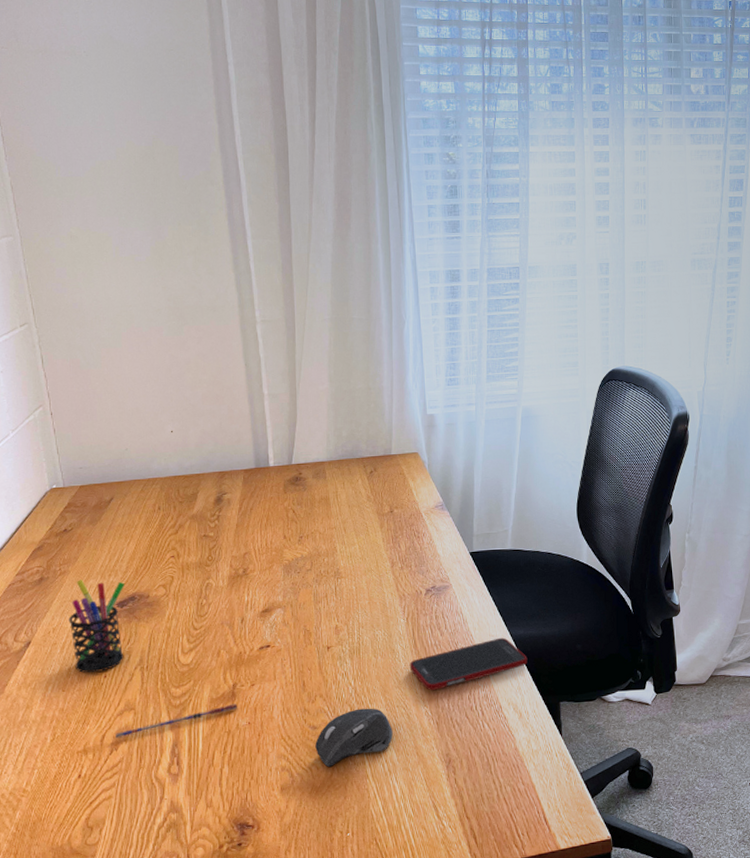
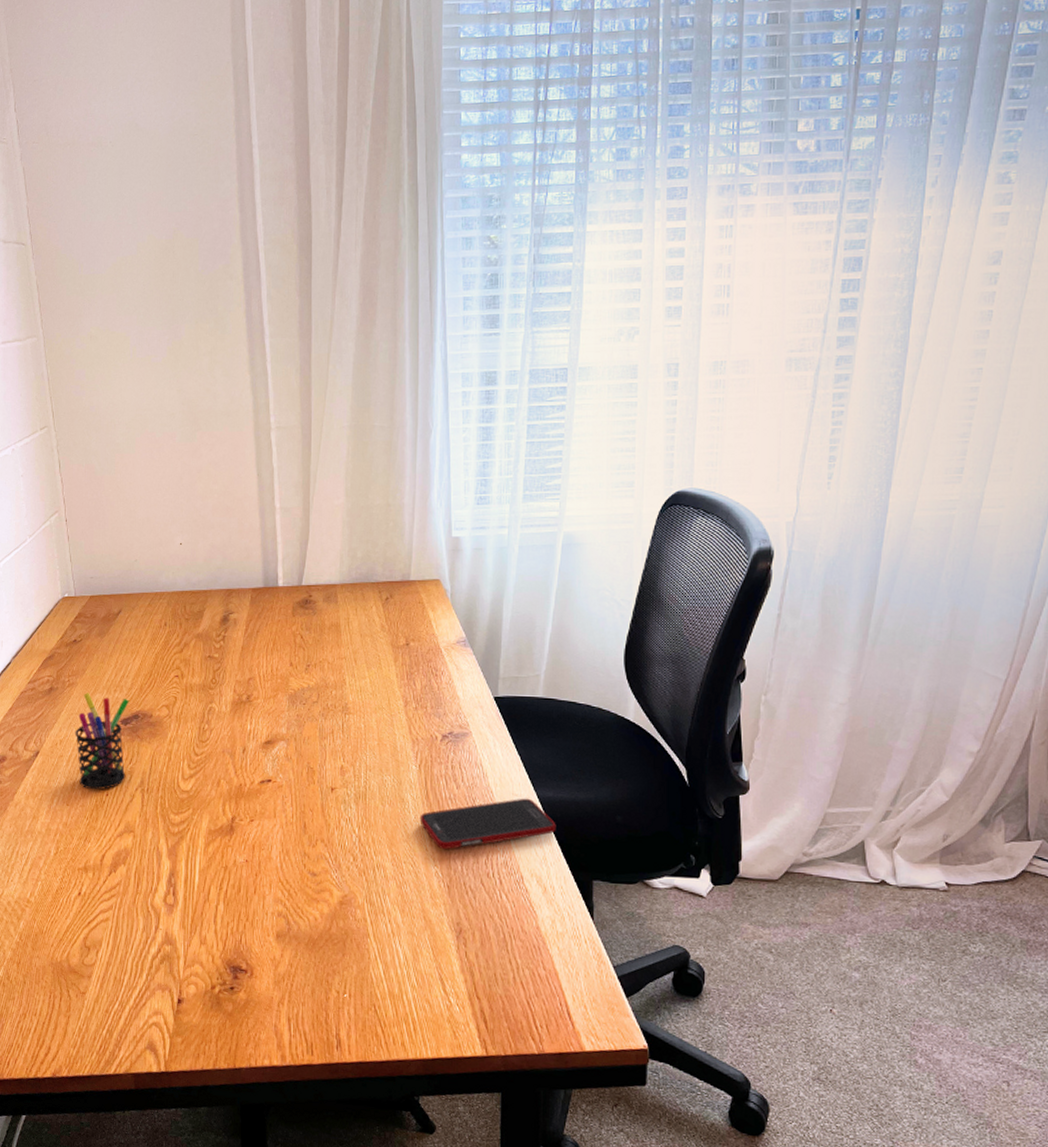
pen: present [115,704,237,739] -> none [115,838,235,861]
computer mouse: present [315,708,393,768] -> none [314,859,398,920]

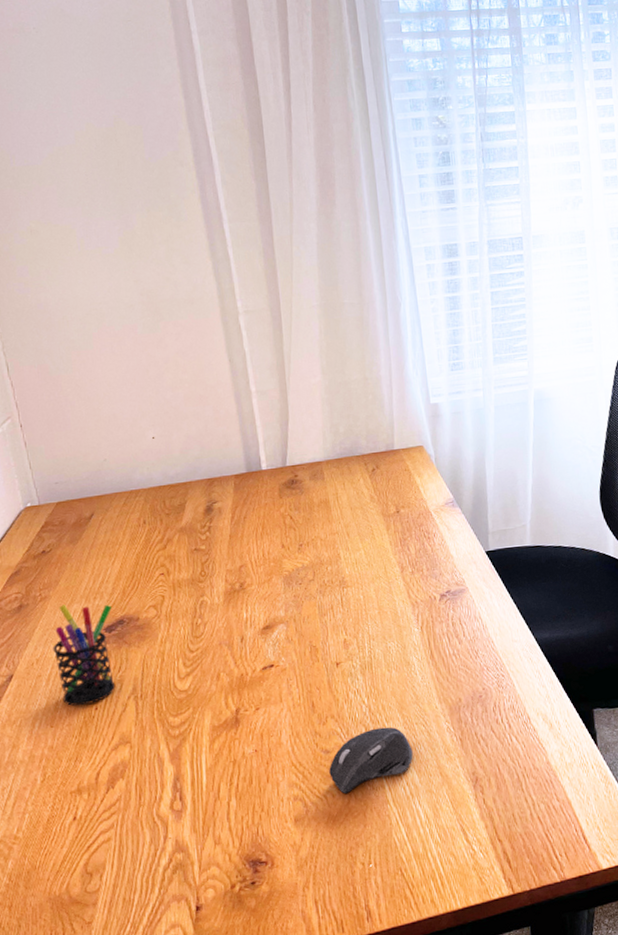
computer mouse: none [314,859,398,920] -> present [329,727,413,795]
cell phone: present [419,798,556,850] -> none [426,642,556,705]

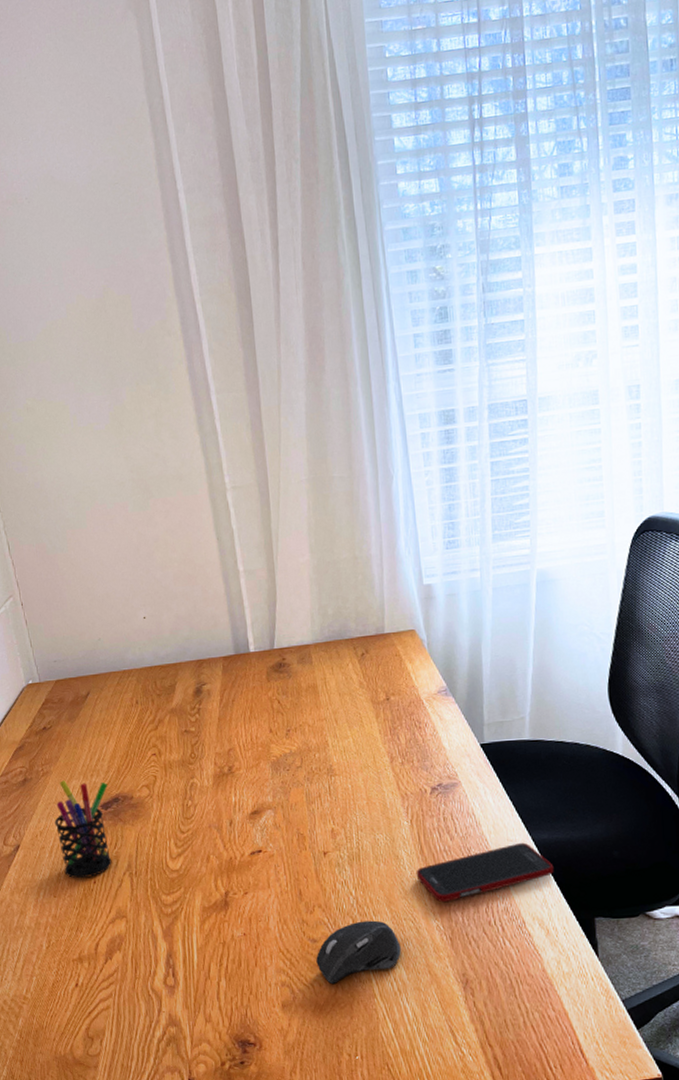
cell phone: none [426,642,556,705] -> present [416,842,554,903]

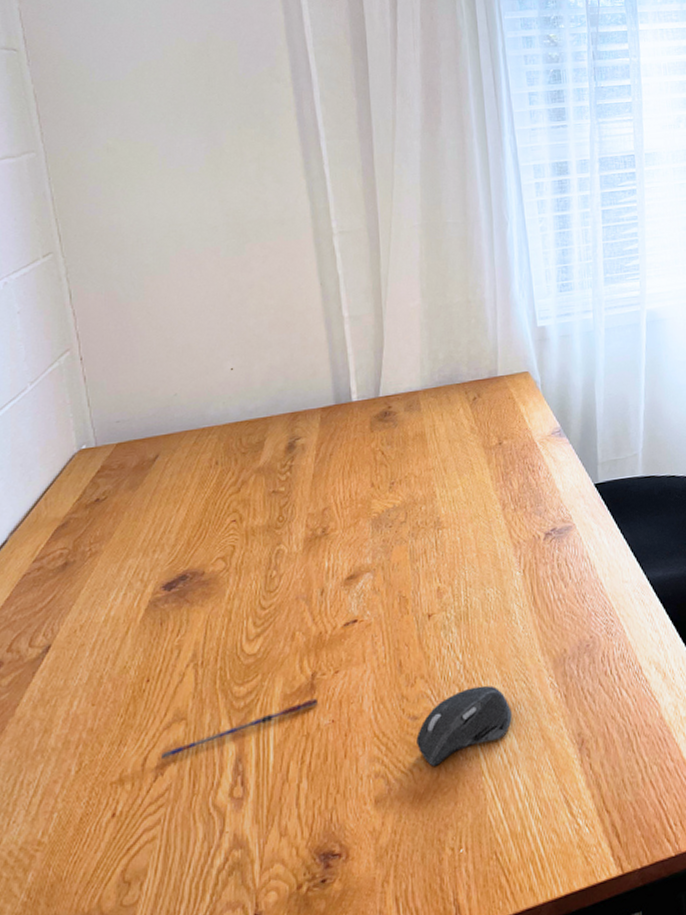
pen holder: present [54,780,112,879] -> none [100,557,175,679]
pen: none [109,913,231,947] -> present [161,698,317,760]
cell phone: present [416,842,554,903] -> none [528,582,669,657]

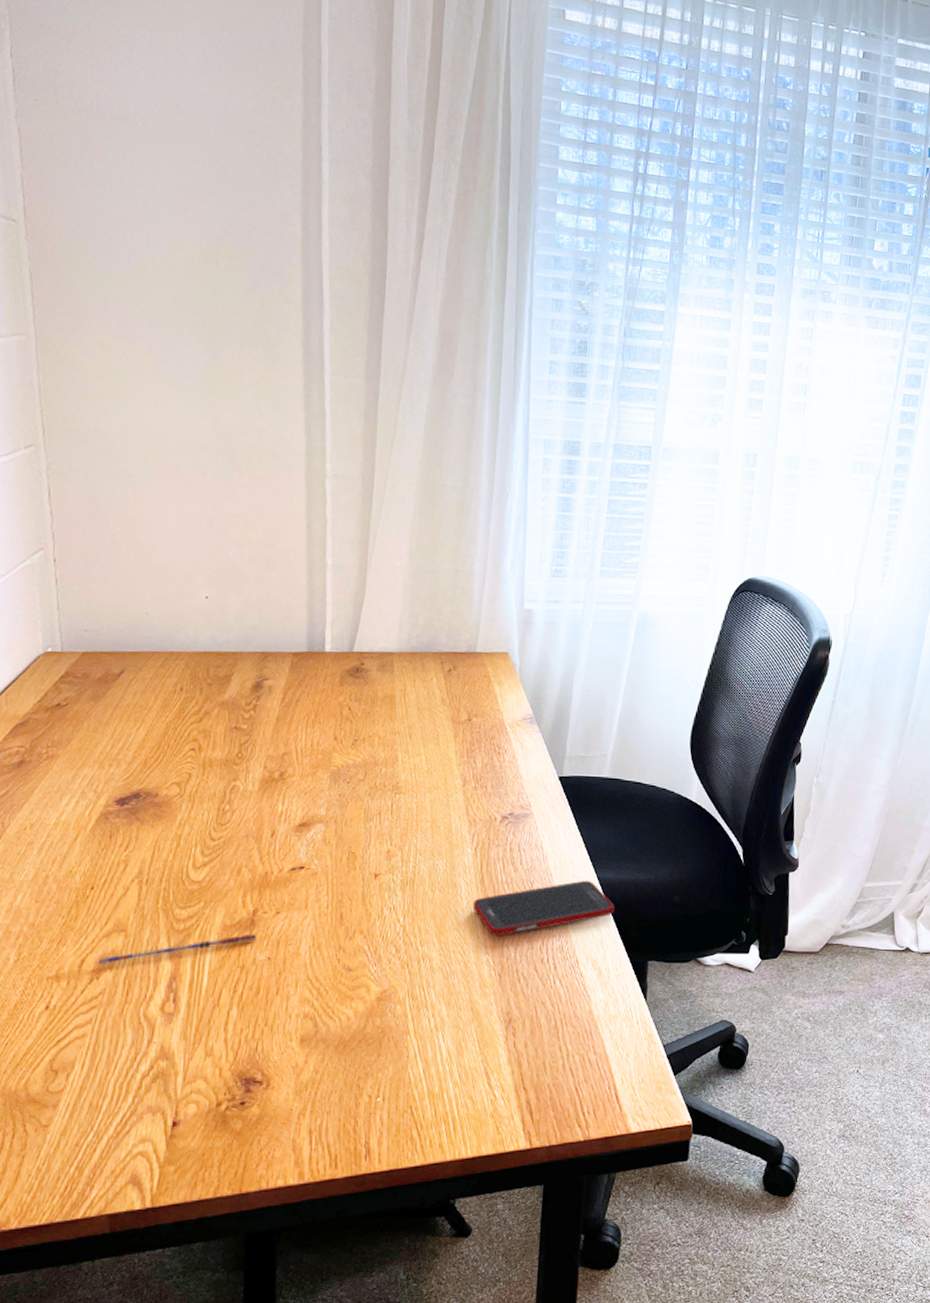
computer mouse: present [416,685,512,767] -> none [348,951,445,1019]
cell phone: none [528,582,669,657] -> present [472,880,615,937]

